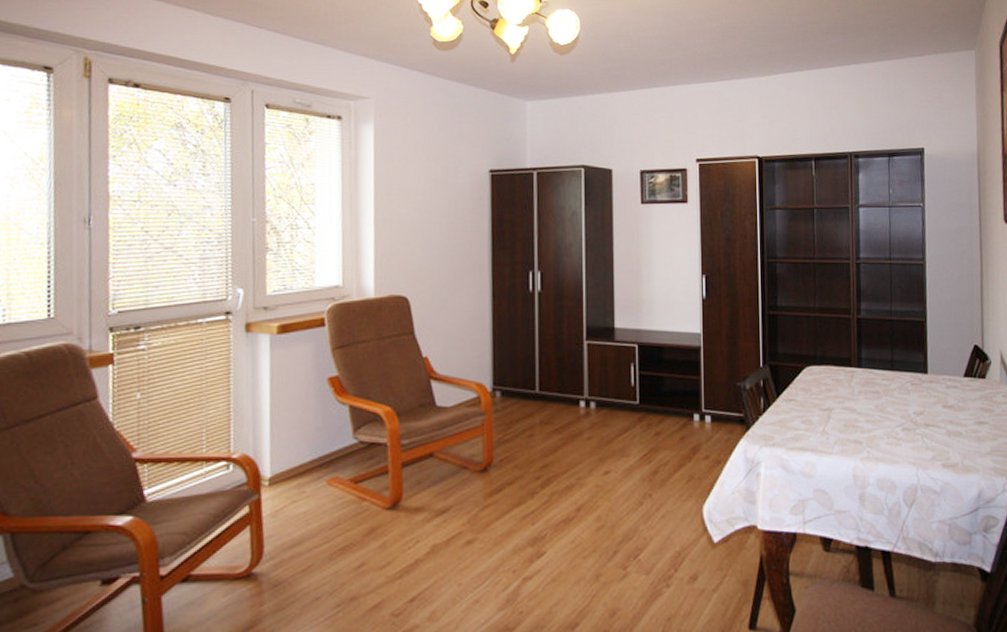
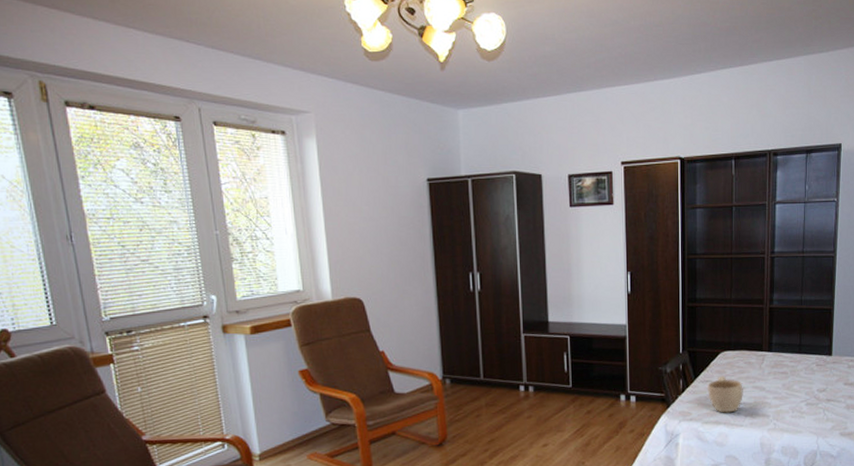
cup: none [792,394,832,438] -> present [708,375,743,413]

